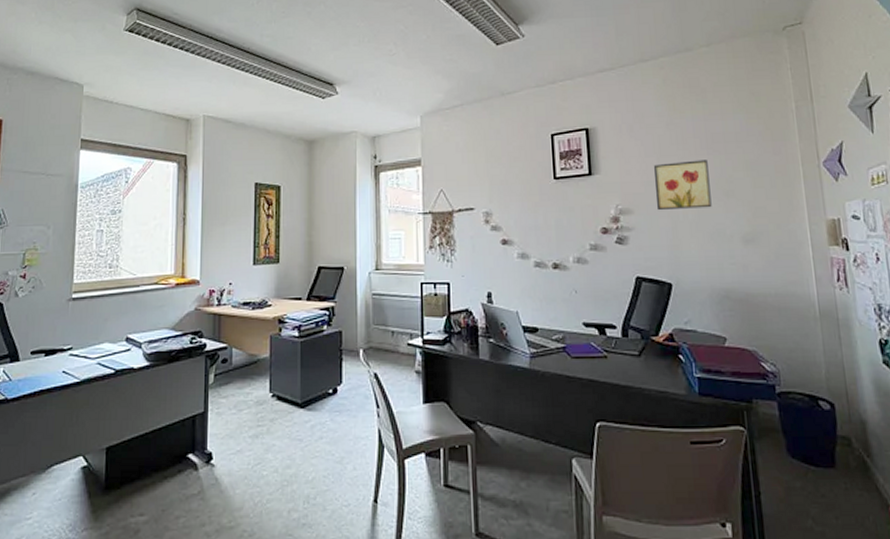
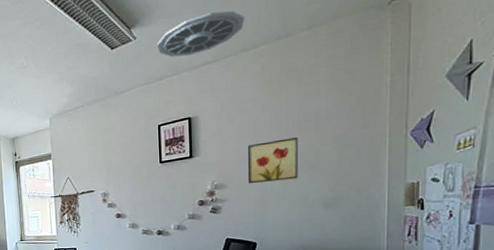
ceiling vent: none [547,18,642,61] -> present [156,10,245,58]

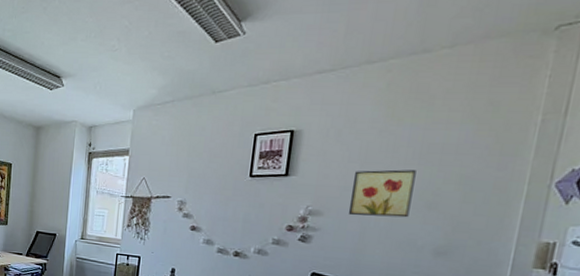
ceiling vent: present [156,10,245,58] -> none [267,14,377,61]

